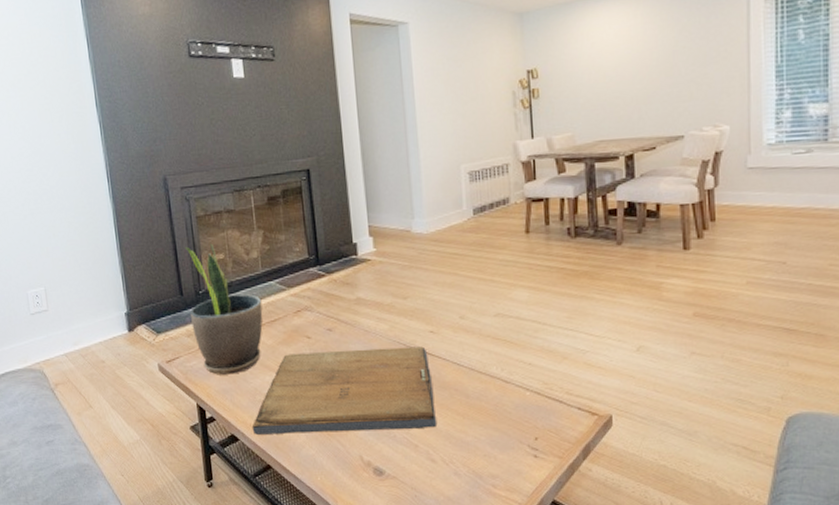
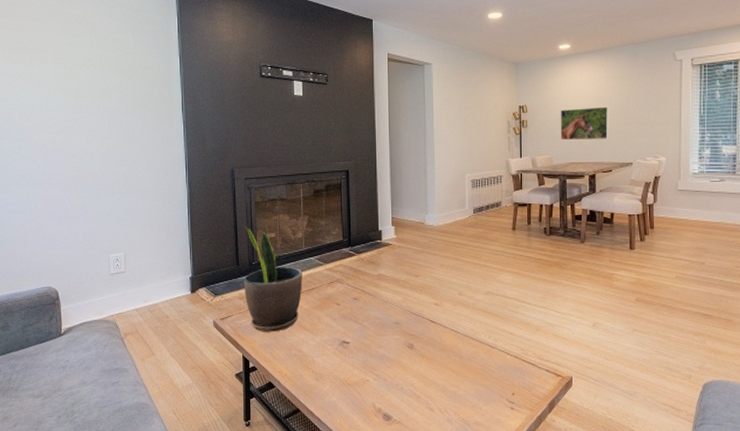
religious icon: present [251,346,438,435] -> none [286,315,436,383]
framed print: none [582,62,650,111] -> present [560,106,609,140]

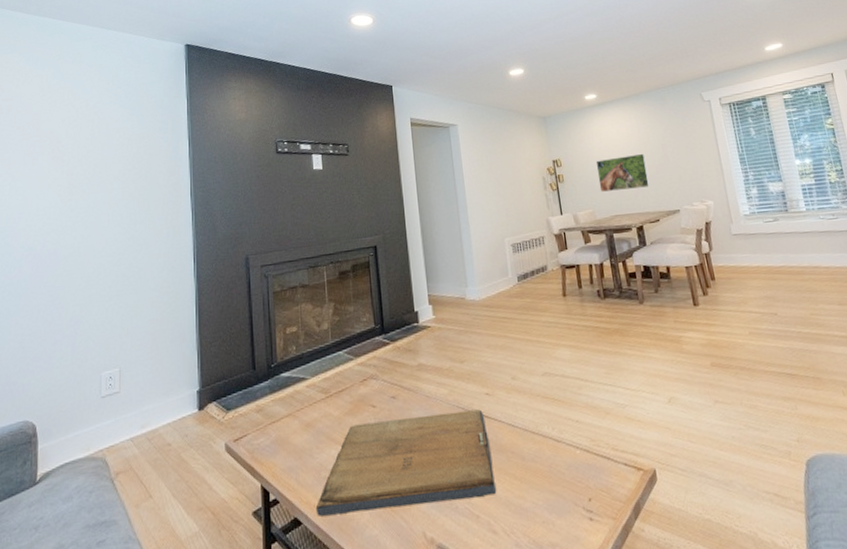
potted plant: present [243,224,303,332] -> none [260,317,331,452]
religious icon: none [286,315,436,383] -> present [315,409,497,516]

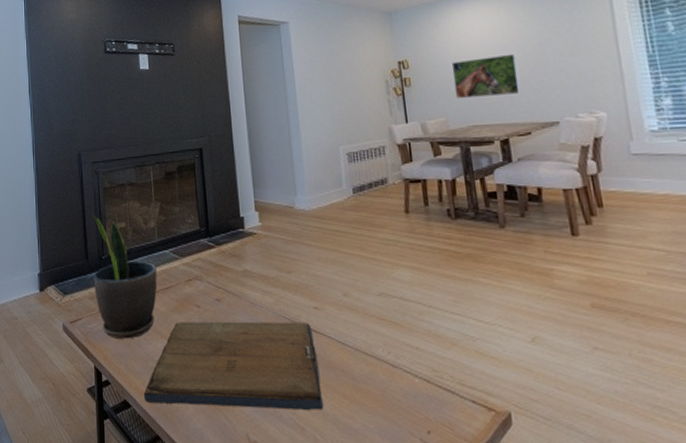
potted plant: none [260,317,331,452] -> present [92,213,158,339]

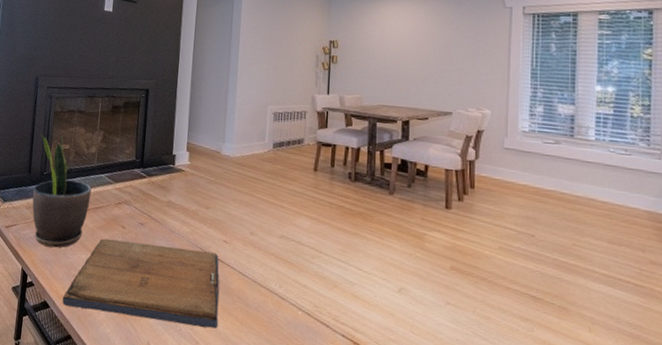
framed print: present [451,53,521,98] -> none [372,48,427,84]

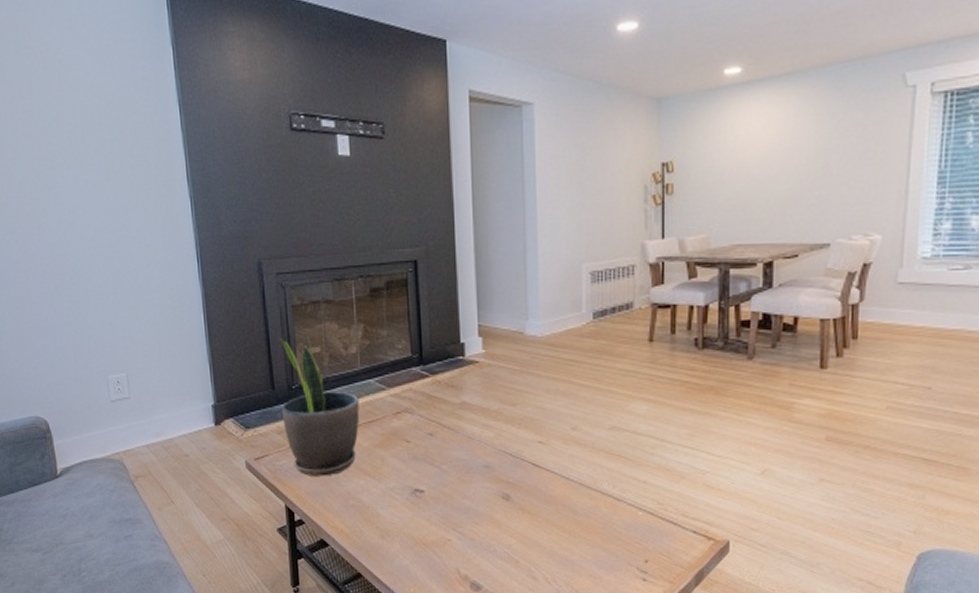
religious icon: present [62,238,219,329] -> none [343,456,541,544]

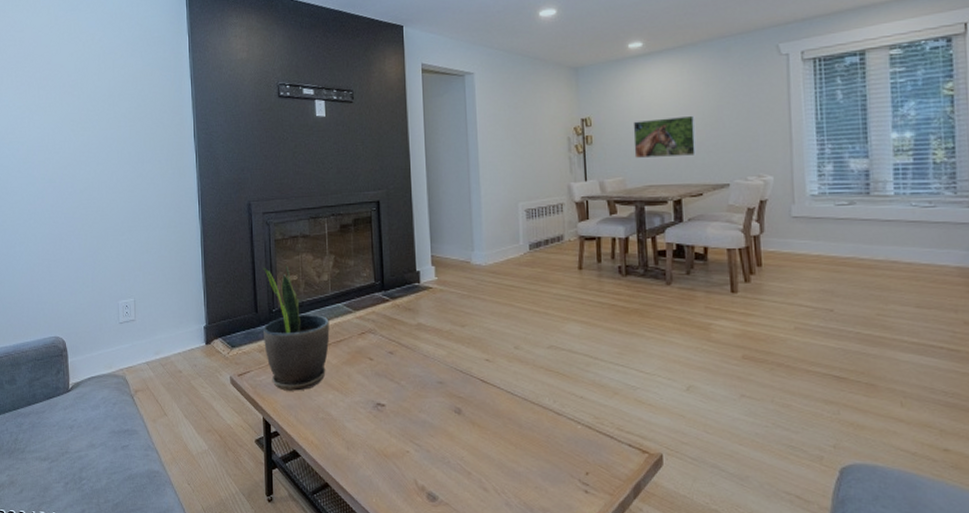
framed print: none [722,160,797,211] -> present [633,115,697,158]

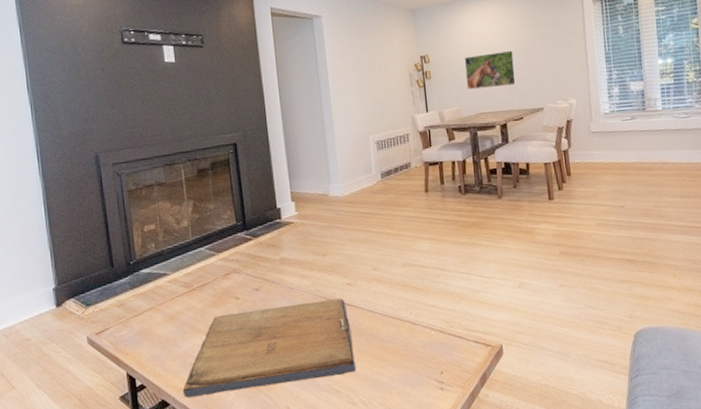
potted plant: present [262,265,330,391] -> none [116,215,193,343]
religious icon: none [313,373,491,456] -> present [182,298,357,398]

